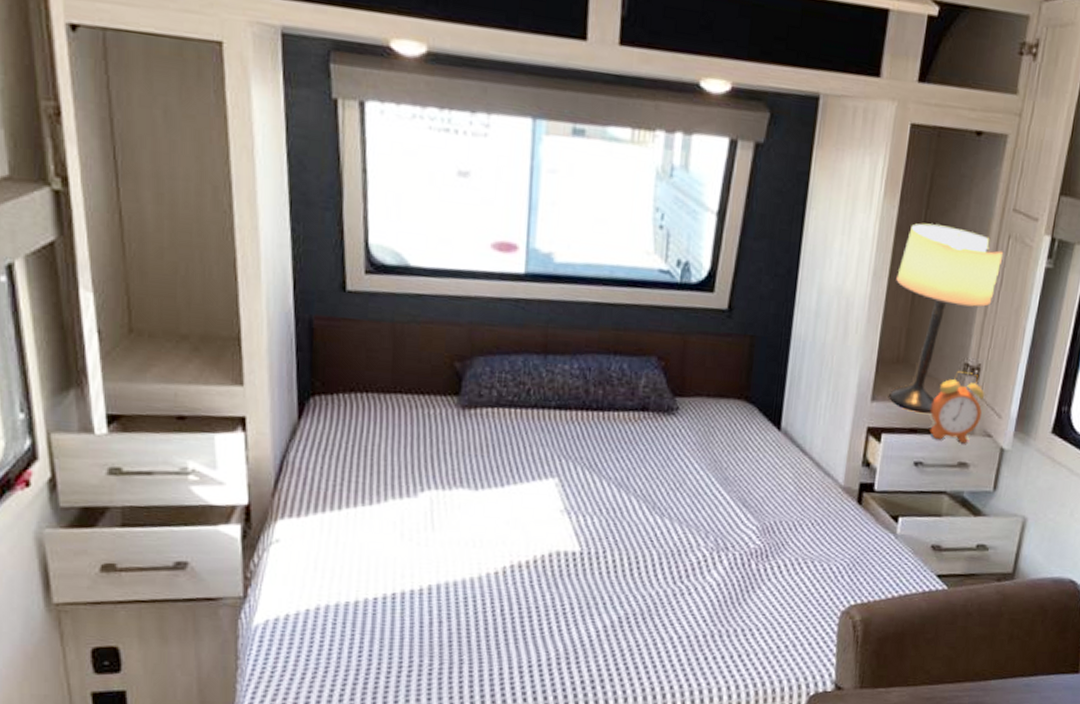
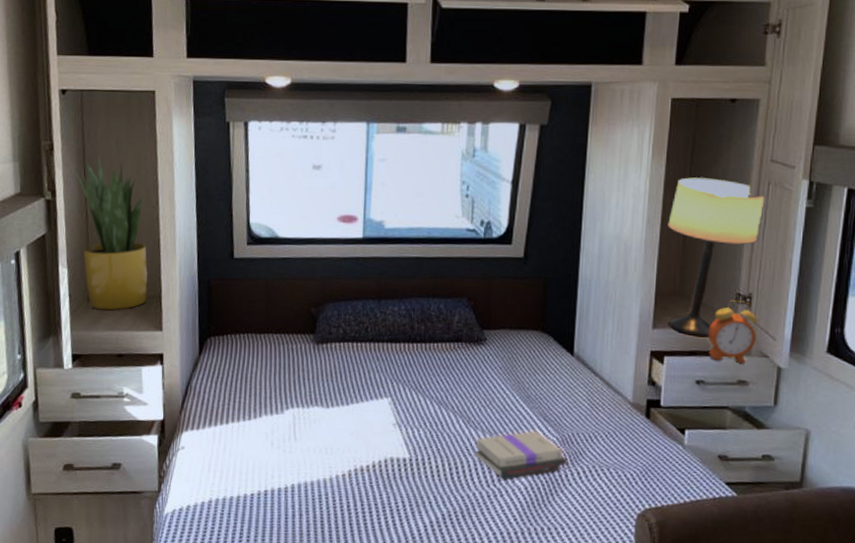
planter: none [94,131,221,355] -> present [72,156,148,310]
books: none [660,518,767,576] -> present [475,431,567,480]

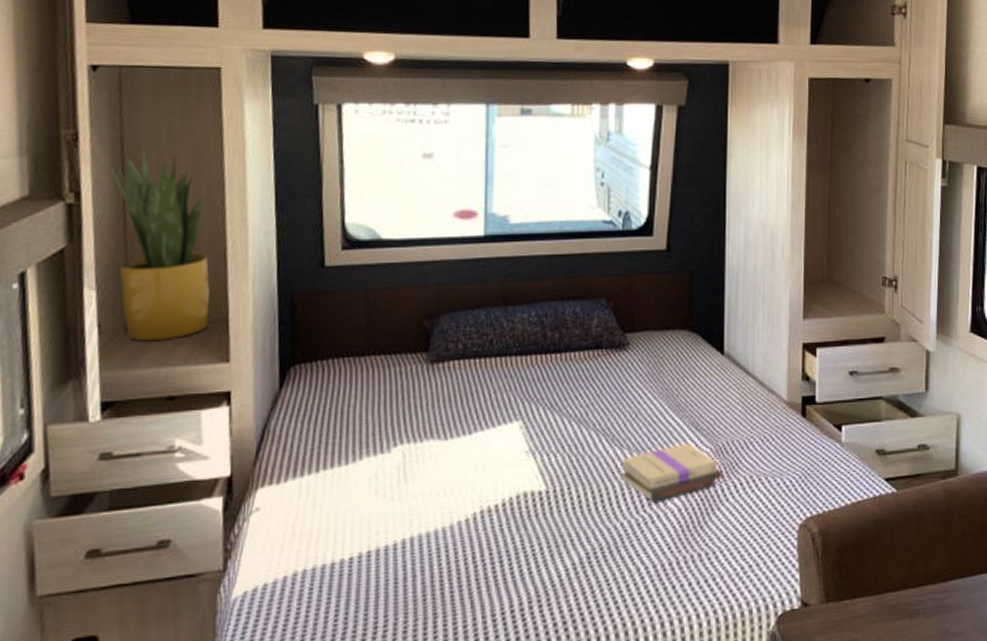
table lamp: present [668,177,767,337] -> none [812,158,904,325]
alarm clock: present [708,300,758,364] -> none [858,284,905,350]

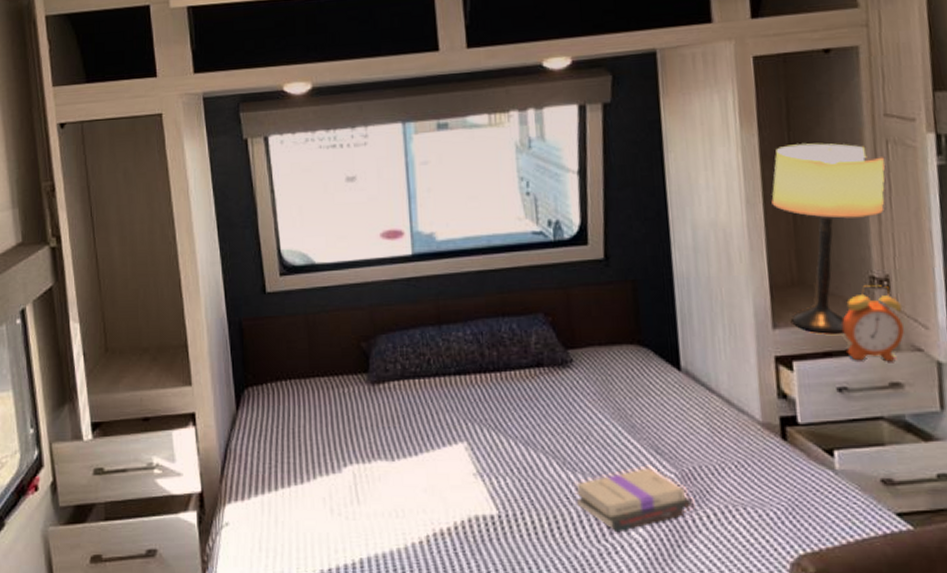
planter: present [105,147,210,341] -> none [77,192,173,368]
table lamp: none [812,158,904,325] -> present [771,143,887,334]
alarm clock: none [858,284,905,350] -> present [842,285,904,362]

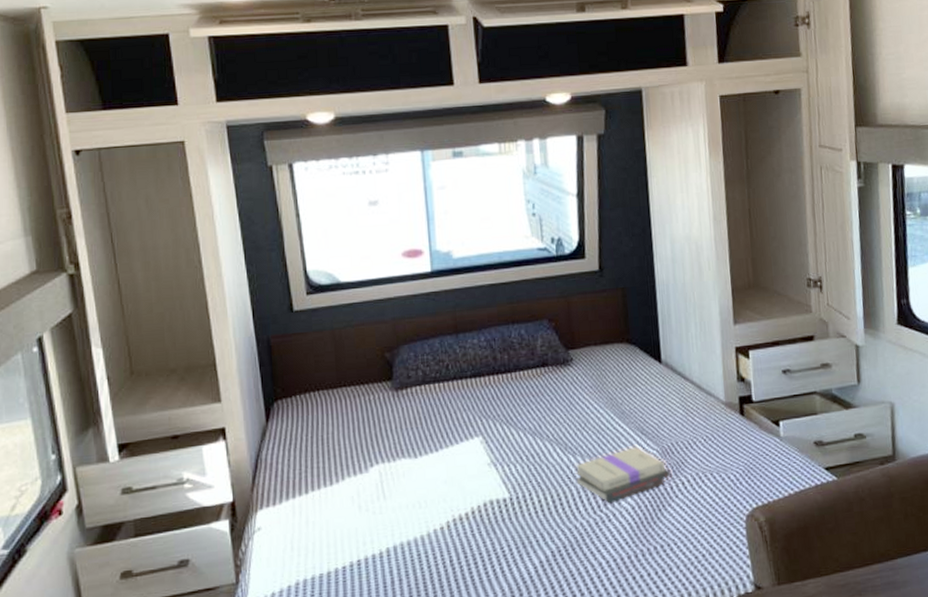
table lamp: present [771,143,887,334] -> none [733,169,821,327]
alarm clock: present [842,285,904,362] -> none [786,285,832,348]

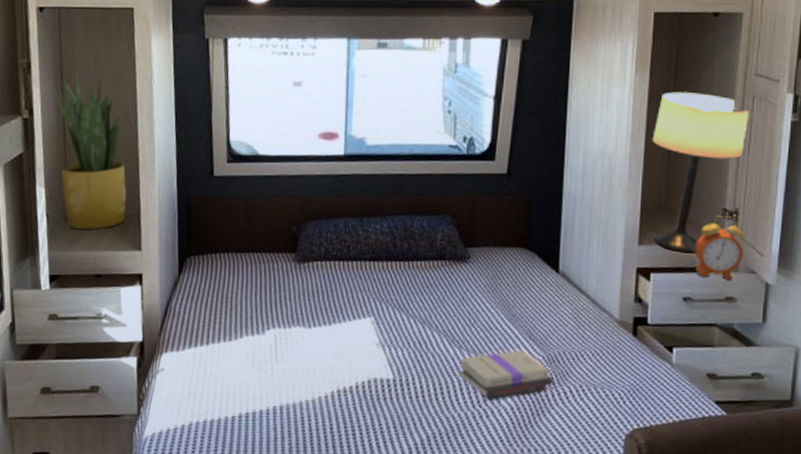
planter: none [96,219,201,389] -> present [50,74,127,230]
table lamp: none [733,169,821,327] -> present [652,92,751,254]
alarm clock: none [786,285,832,348] -> present [695,216,745,280]

